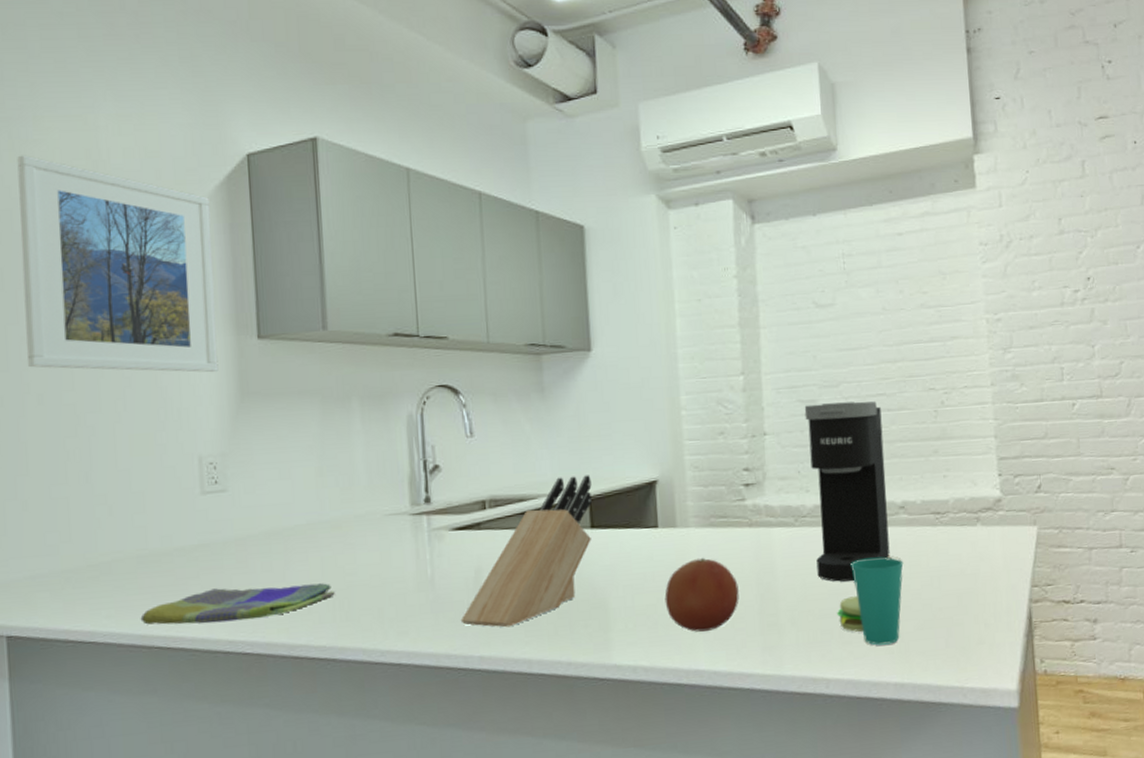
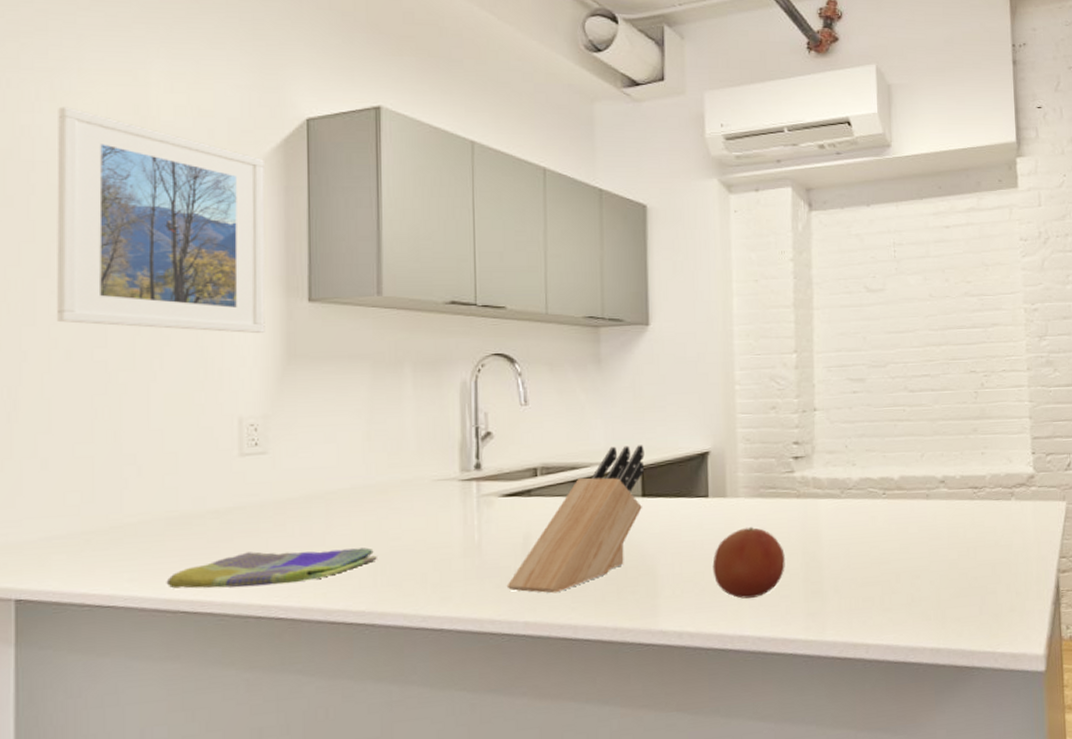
coffee maker: present [804,401,890,582] -> none [853,381,930,552]
cup: present [837,557,904,645] -> none [878,528,942,612]

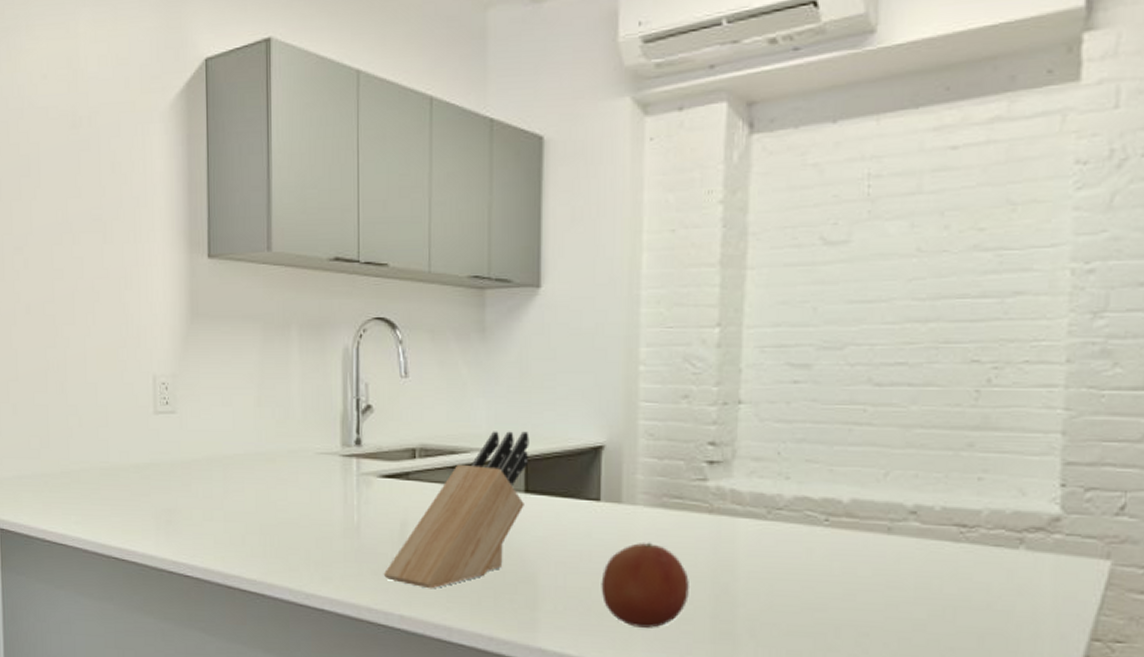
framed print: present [56,106,266,334] -> none [13,65,173,291]
dish towel: present [166,547,377,589] -> none [101,508,267,544]

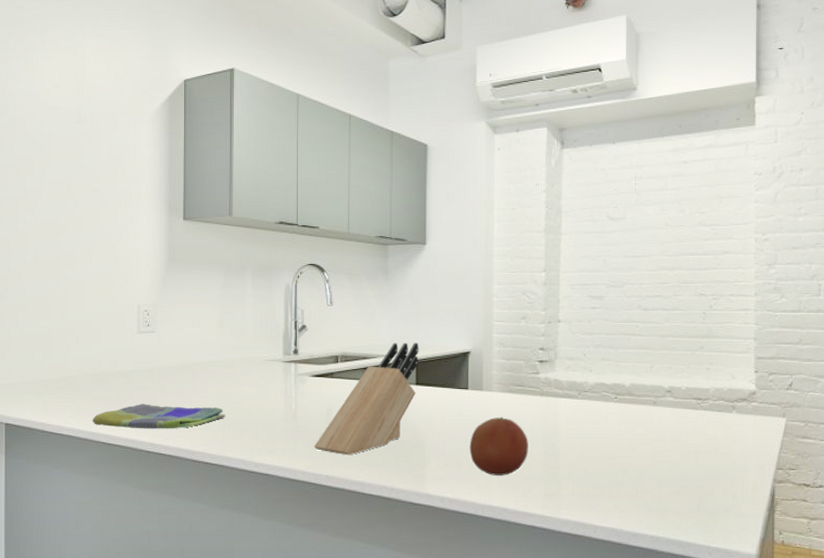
dish towel: none [101,508,267,544] -> present [92,404,225,429]

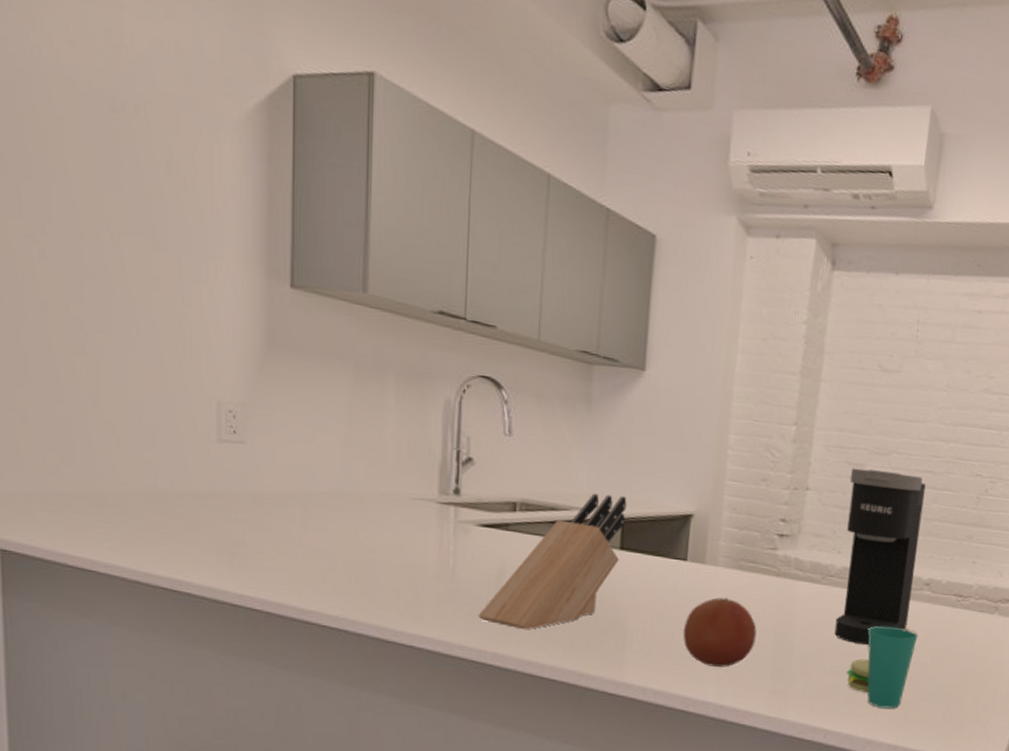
dish towel: present [92,404,225,429] -> none [145,540,352,578]
coffee maker: none [593,300,657,449] -> present [834,468,926,646]
cup: none [607,431,667,503] -> present [846,626,918,709]

